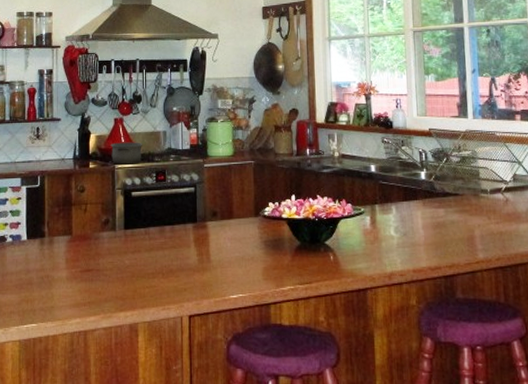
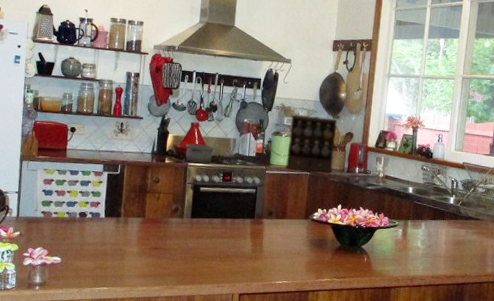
spice rack: none [225,94,279,160] -> present [286,115,338,174]

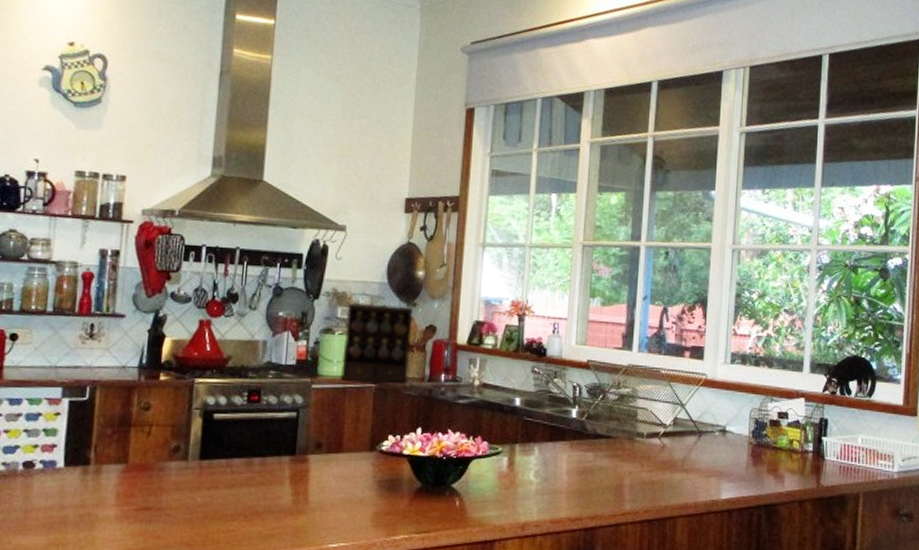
cooking pot: present [185,143,215,164] -> none [190,350,235,380]

